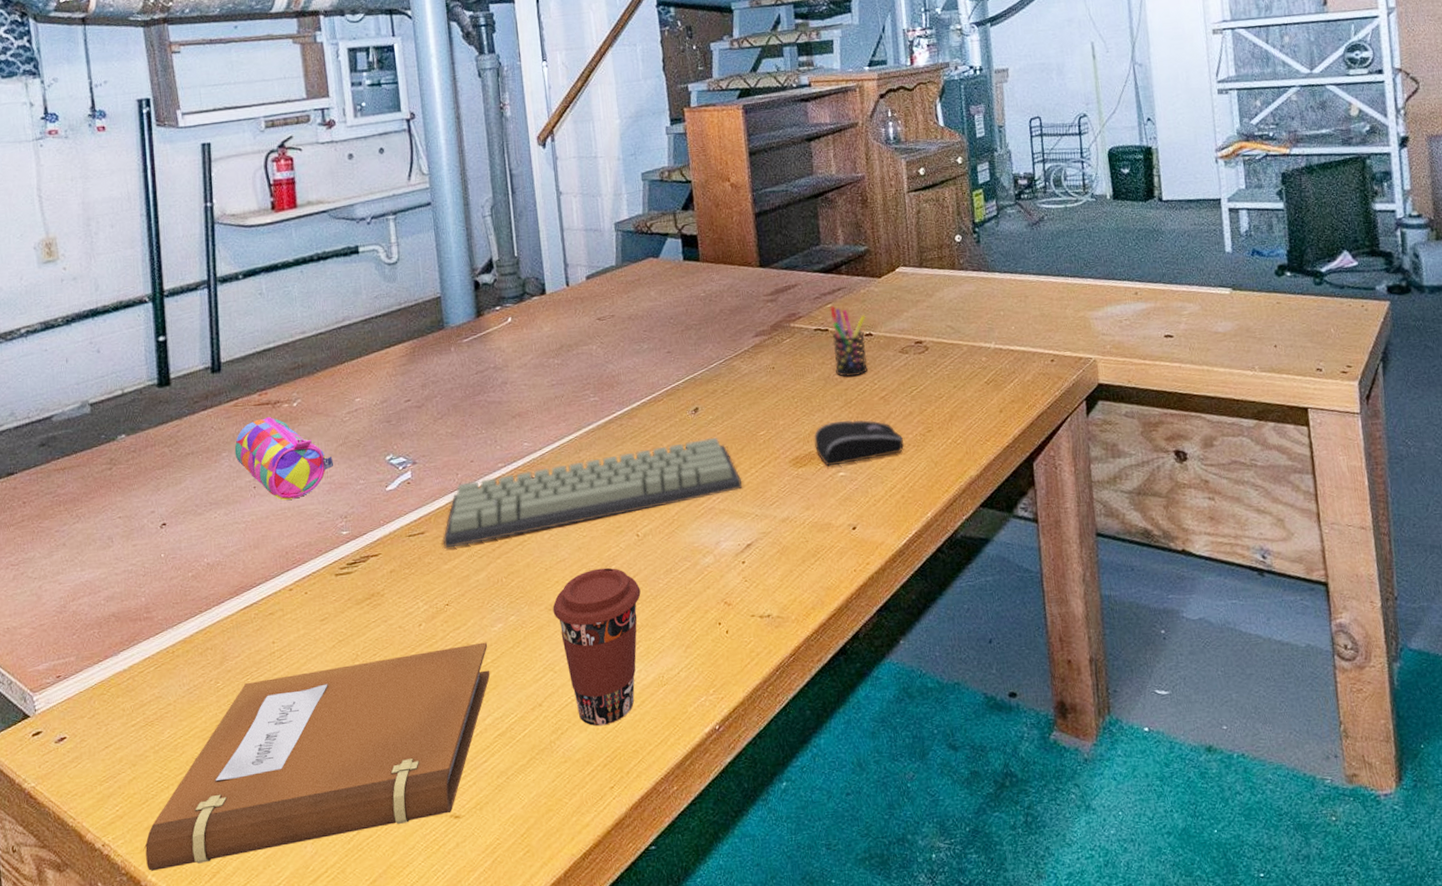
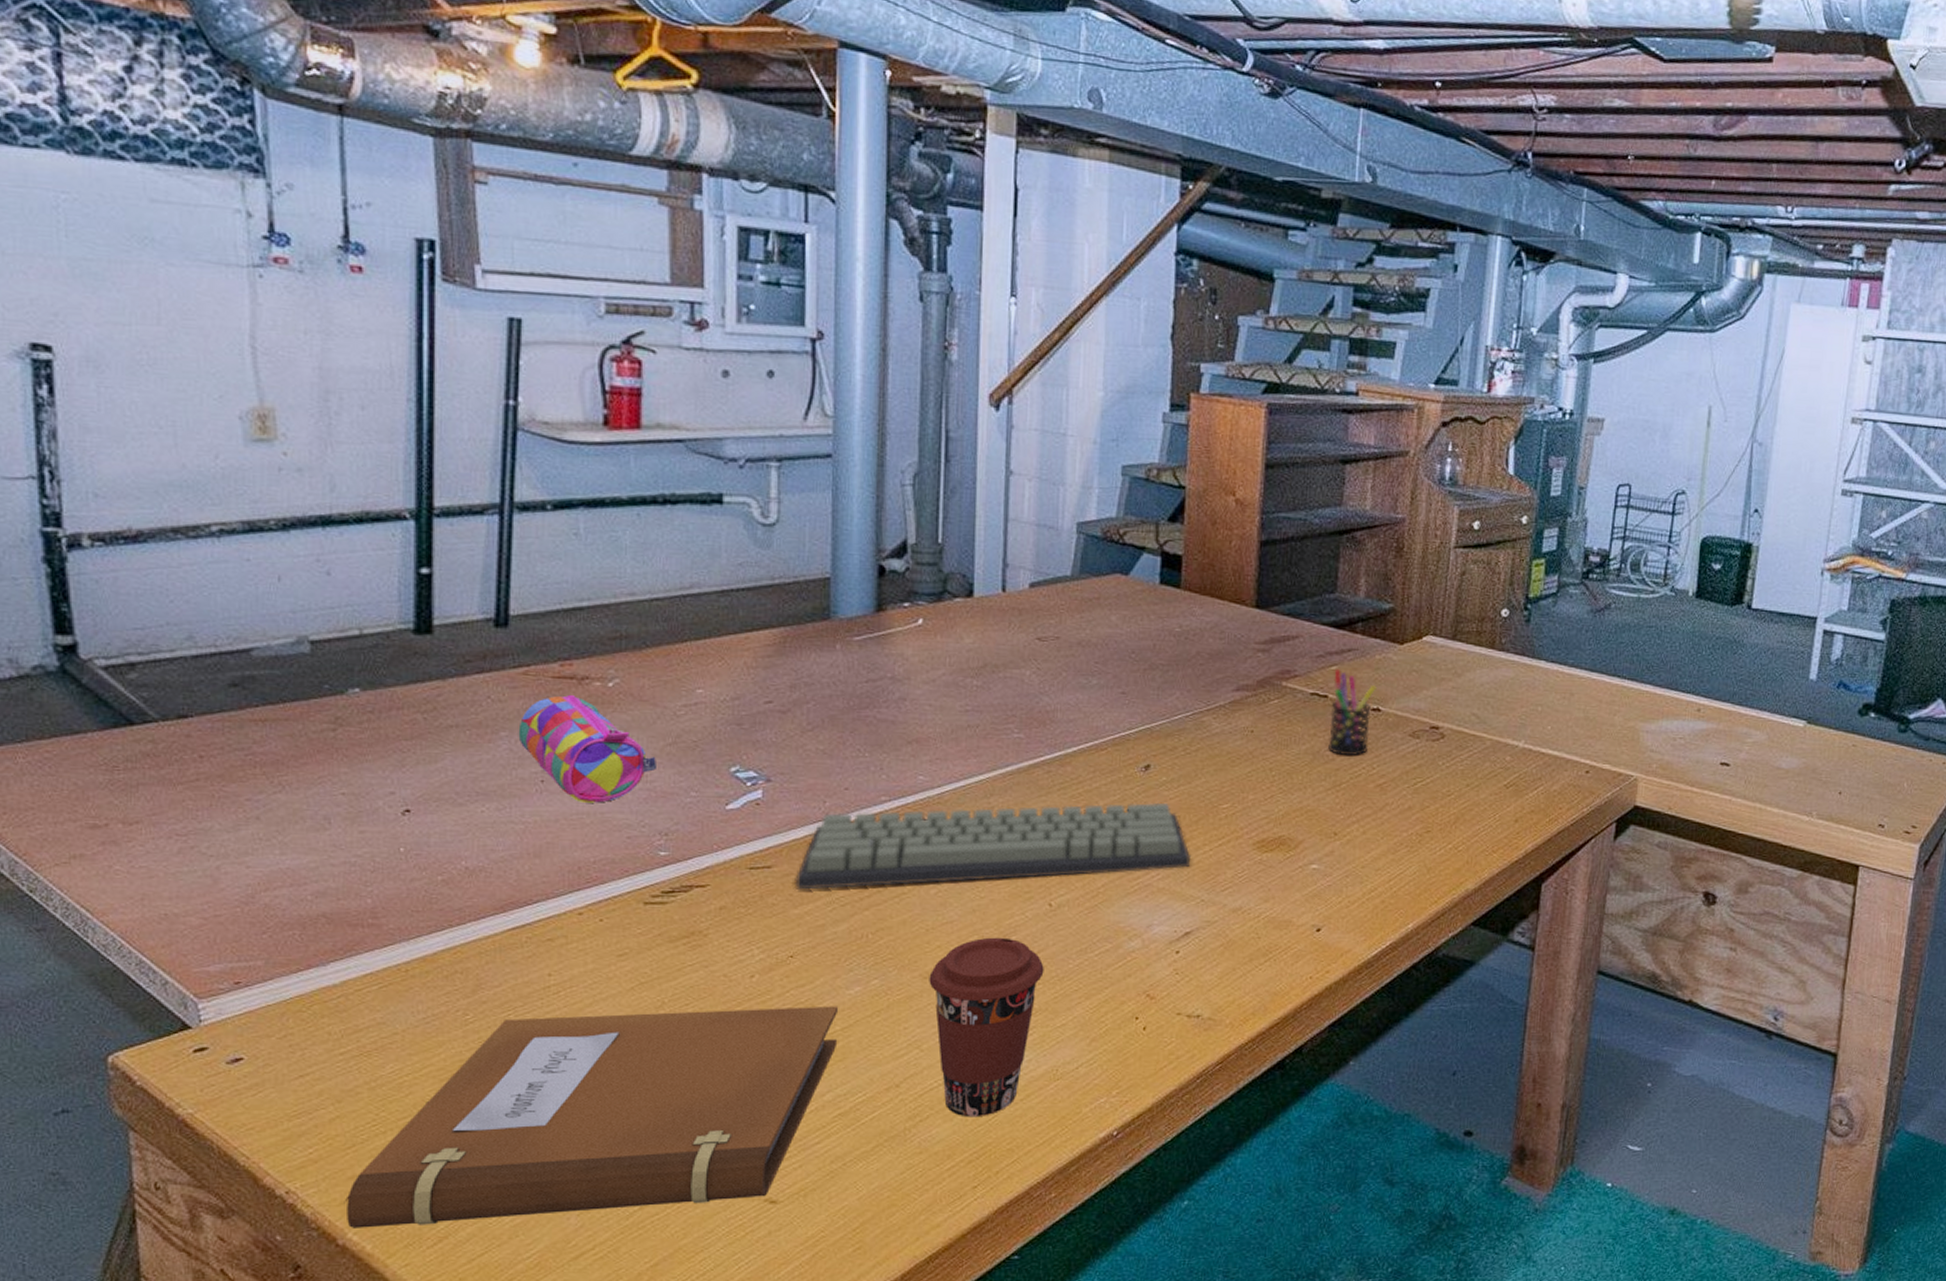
computer mouse: present [814,420,904,467] -> none [1287,805,1396,856]

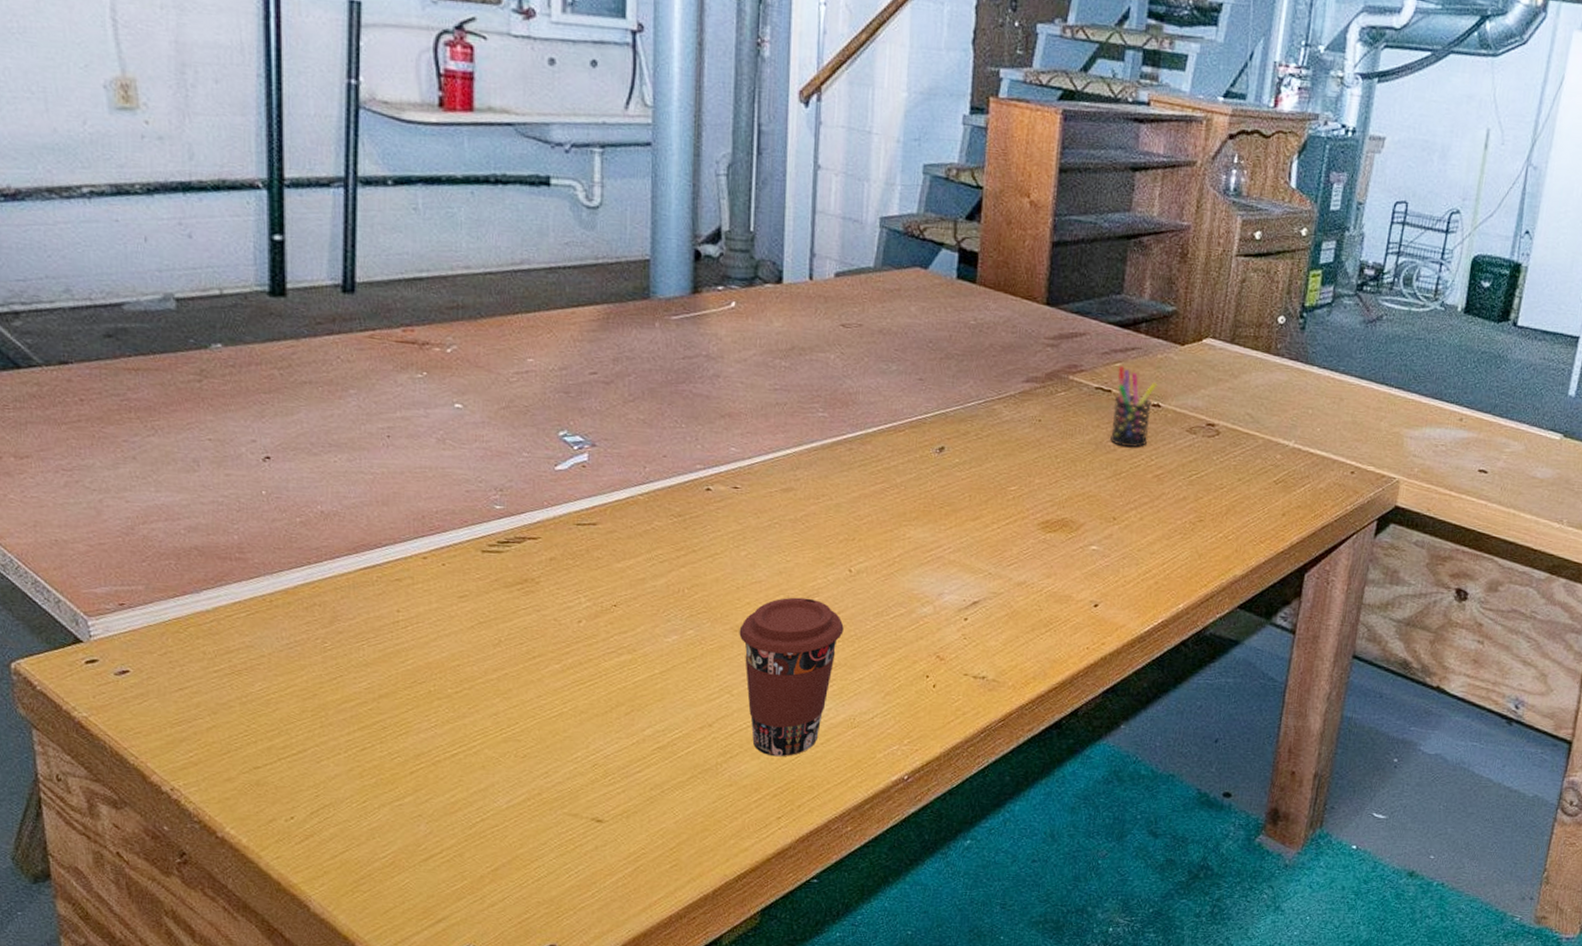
notebook: present [344,1006,839,1228] -> none [221,648,658,825]
pencil case: present [518,694,656,803] -> none [366,358,491,459]
keyboard: present [794,802,1192,890] -> none [618,478,981,547]

